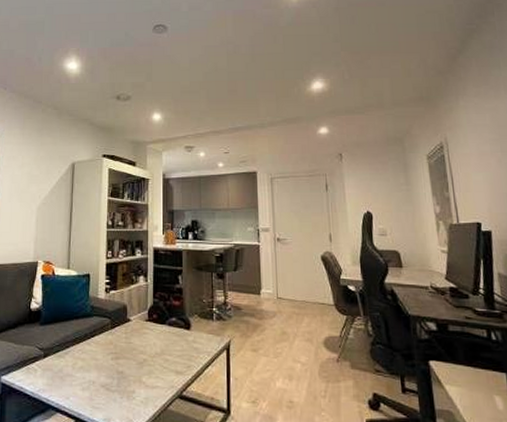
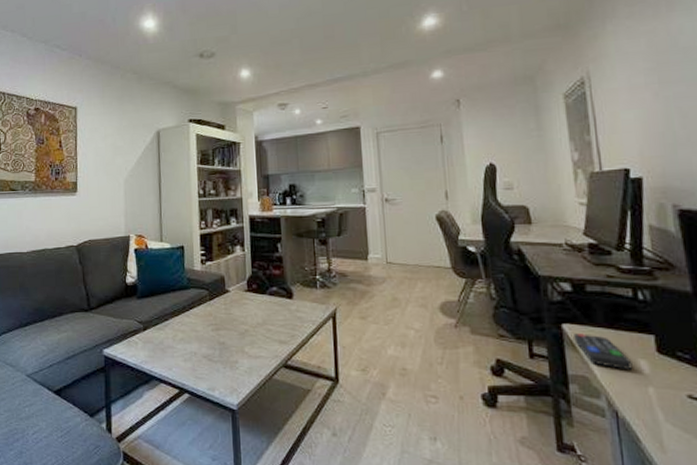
remote control: none [439,370,490,406] -> present [574,333,633,371]

